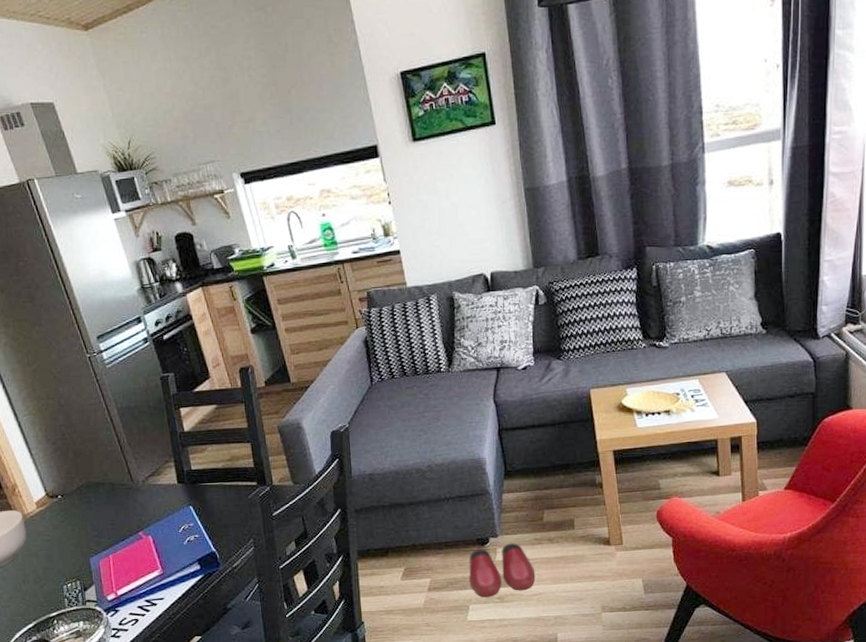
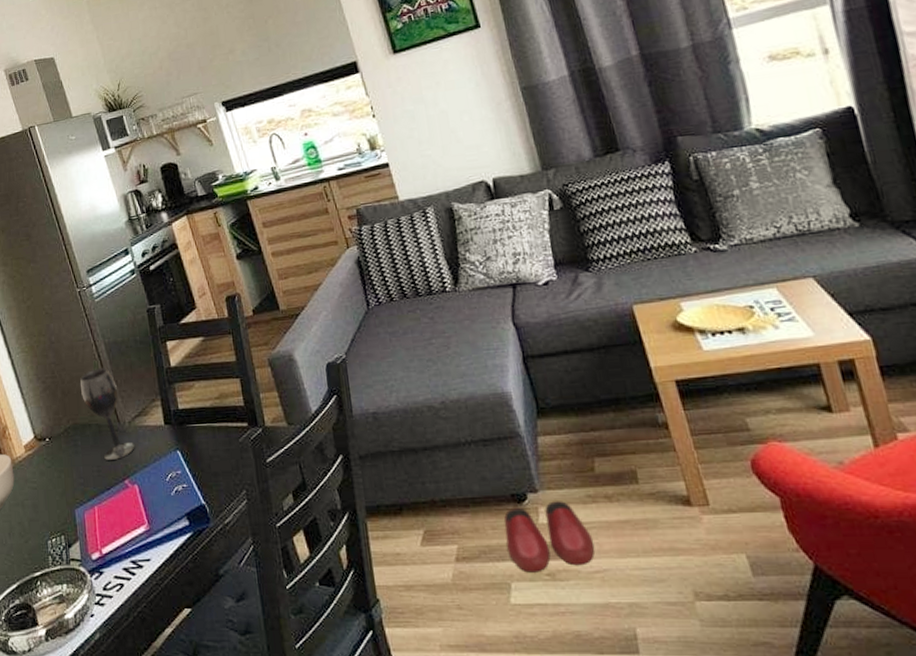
wine glass: none [92,431,149,516] -> present [80,368,135,461]

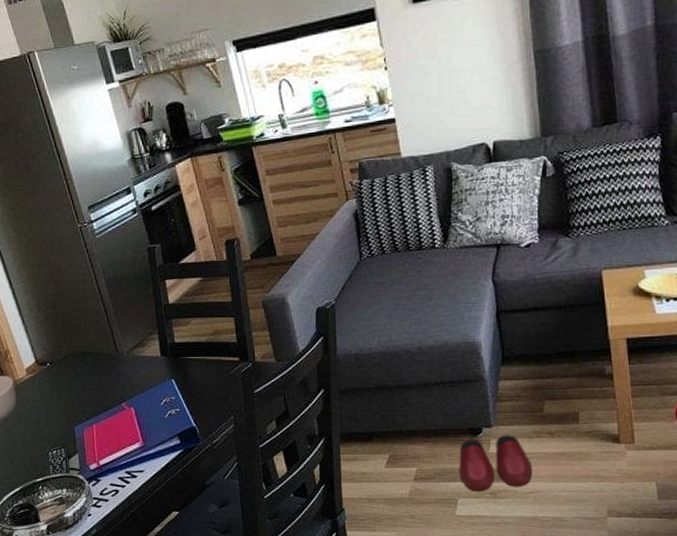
wine glass: present [80,368,135,461] -> none [81,301,132,386]

